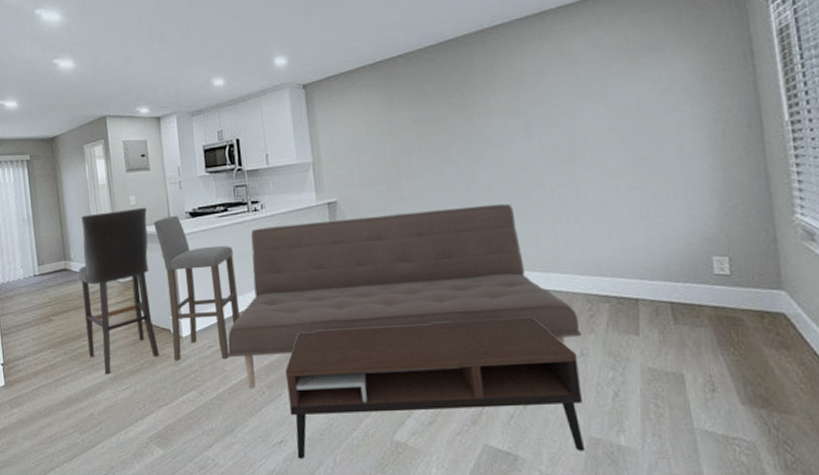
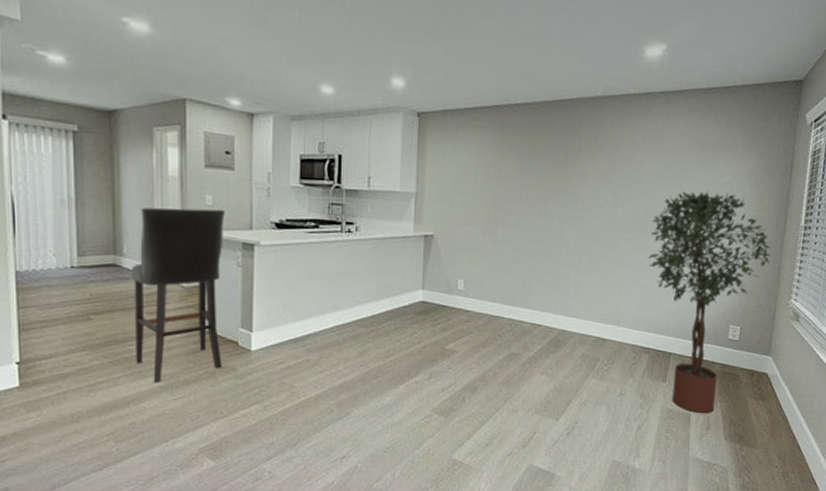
bar stool: present [153,216,240,361] -> none [231,224,319,375]
sofa: present [227,203,583,388] -> none [299,250,624,406]
coffee table: present [286,316,586,459] -> none [357,356,616,473]
potted tree: none [578,100,752,372] -> present [648,191,771,413]

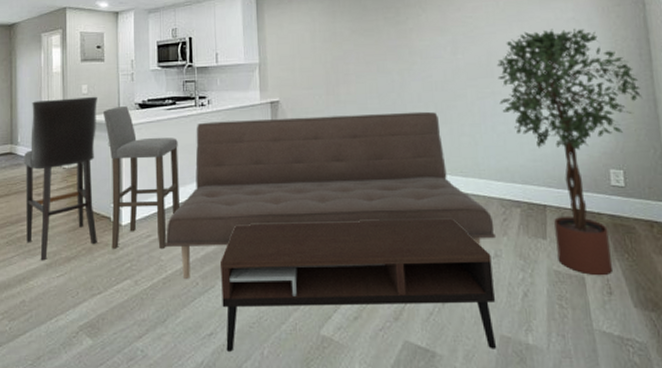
bar stool: none [231,224,319,375] -> present [102,106,179,249]
sofa: none [299,250,624,406] -> present [165,111,497,279]
coffee table: none [357,356,616,473] -> present [221,218,497,352]

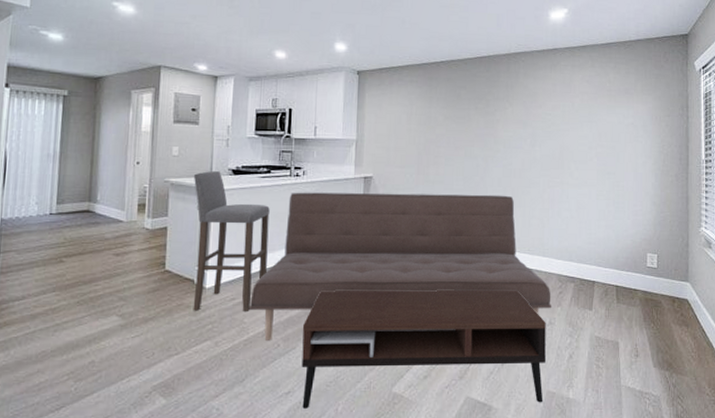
bar stool: present [23,96,97,261] -> none [100,158,189,321]
potted tree: present [496,29,643,275] -> none [566,131,678,340]

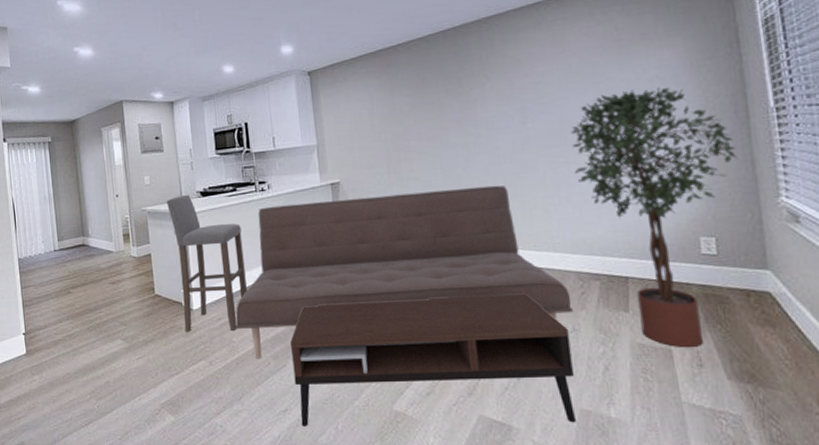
potted tree: none [566,131,678,340] -> present [570,87,738,347]

